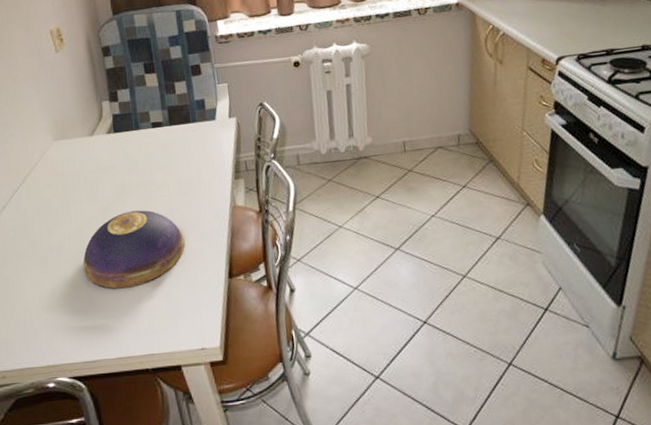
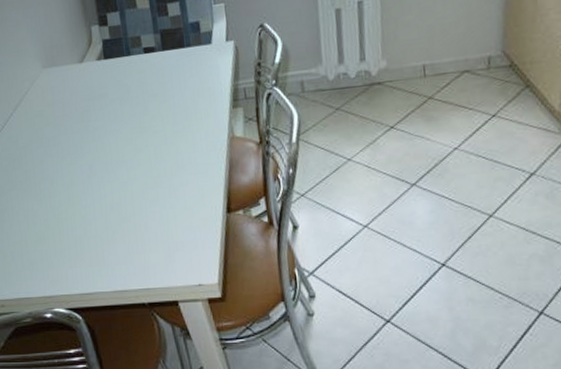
decorative bowl: present [83,210,185,289] -> none [76,140,180,222]

